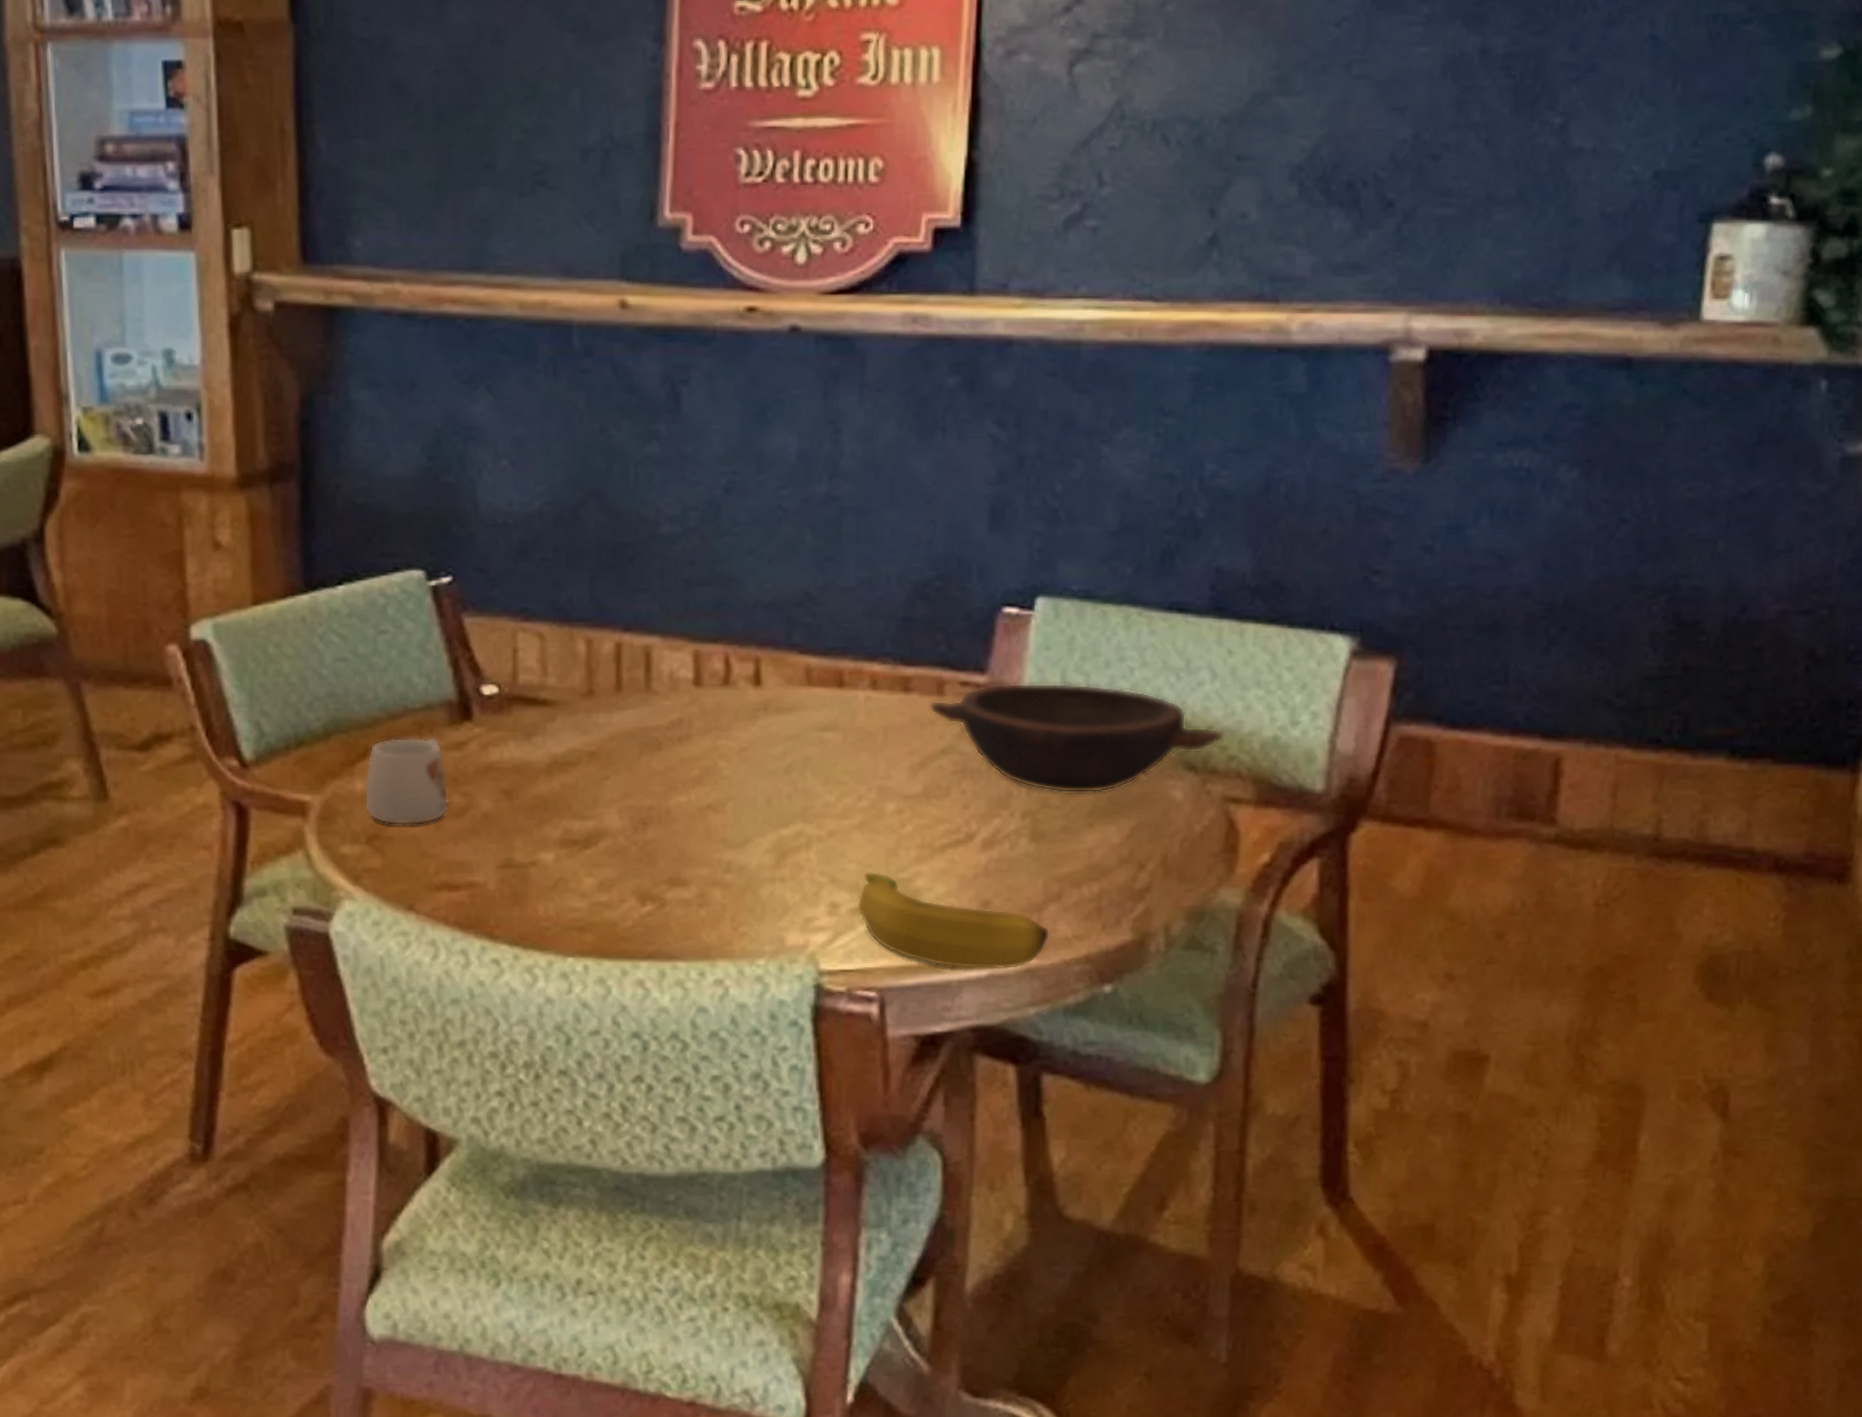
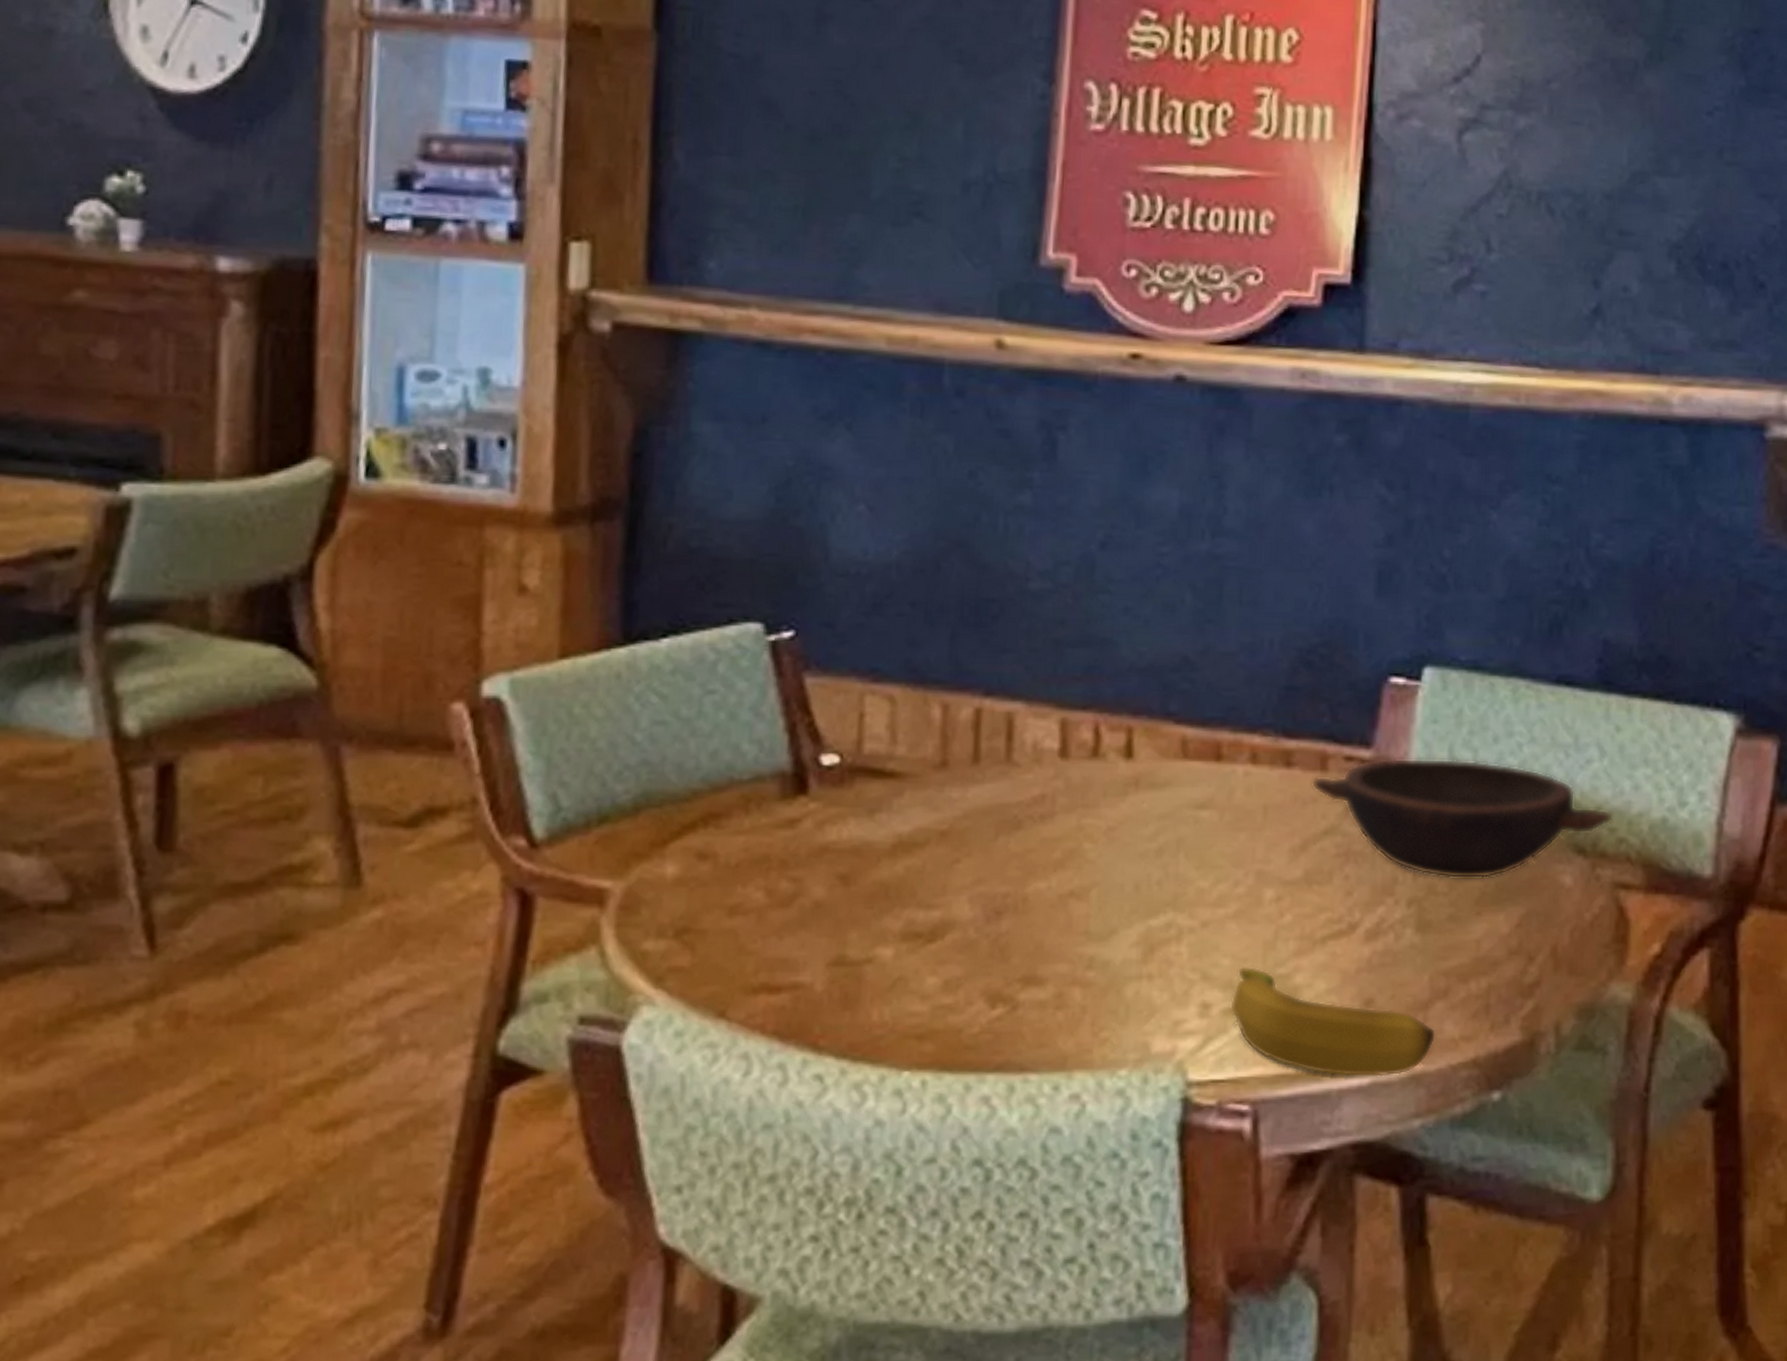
mug: present [365,737,449,825] -> none [675,813,777,916]

